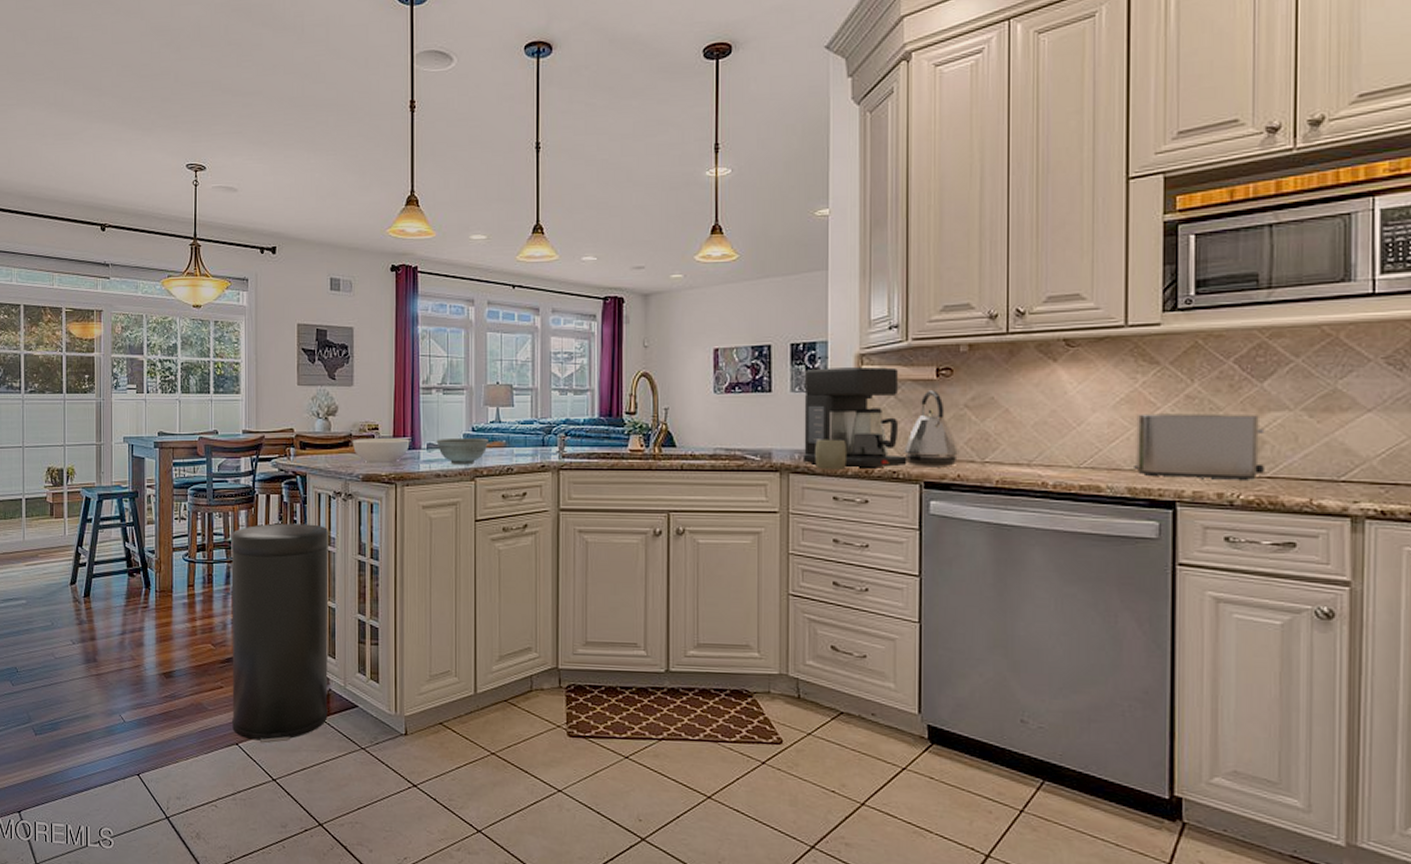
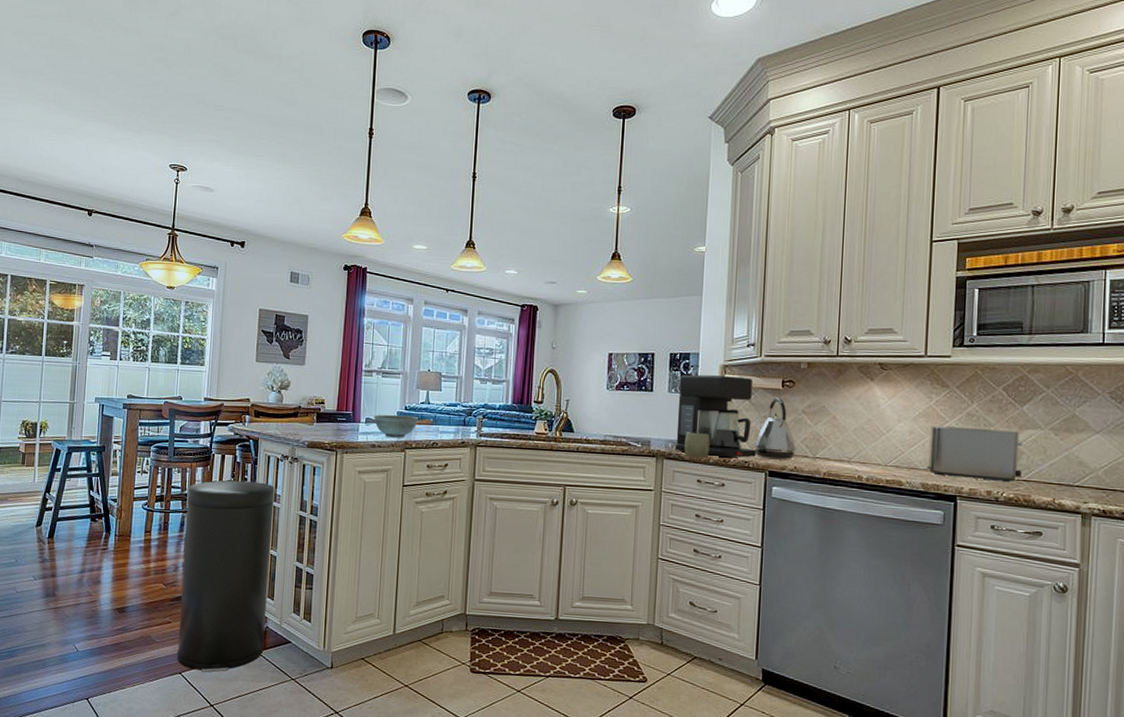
bowl: present [352,438,410,464] -> none [300,410,351,434]

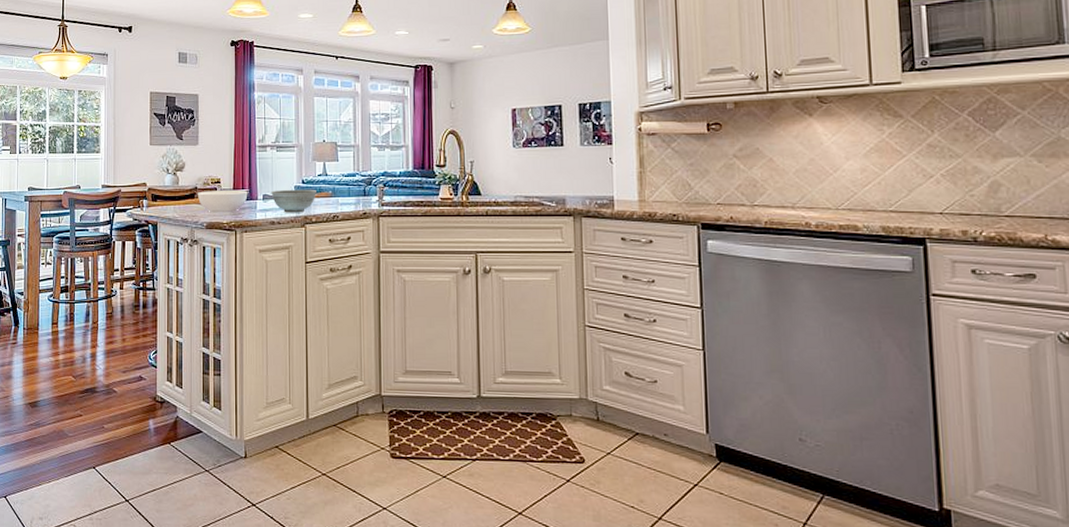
pedal bin: present [177,480,275,673] -> none [90,267,176,467]
bowl: none [300,410,351,434] -> present [197,191,248,213]
coffee maker: present [674,374,757,458] -> none [592,123,685,212]
mug: present [684,432,711,459] -> none [603,186,633,215]
kettle: present [754,398,797,460] -> none [682,143,731,210]
toaster: present [927,425,1023,482] -> none [885,160,1002,218]

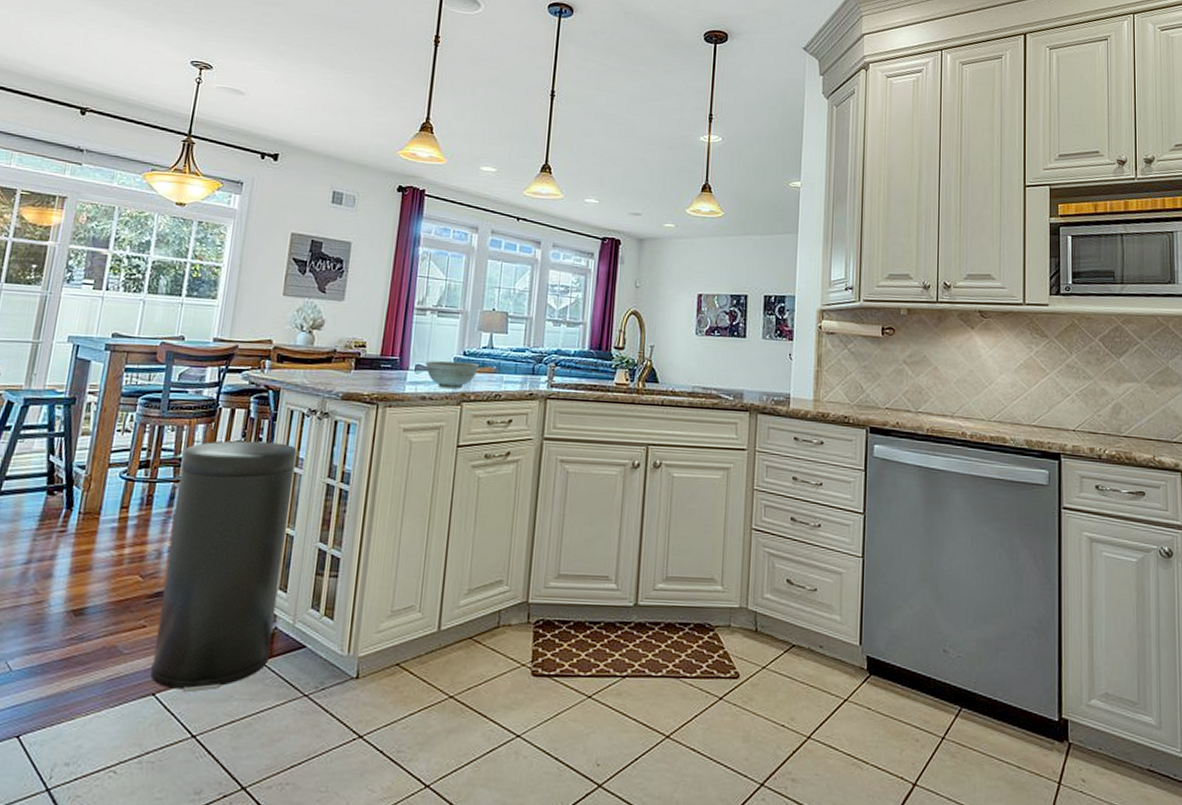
pedal bin: none [90,267,176,467] -> present [150,440,297,693]
bowl: present [197,191,248,213] -> none [335,355,398,383]

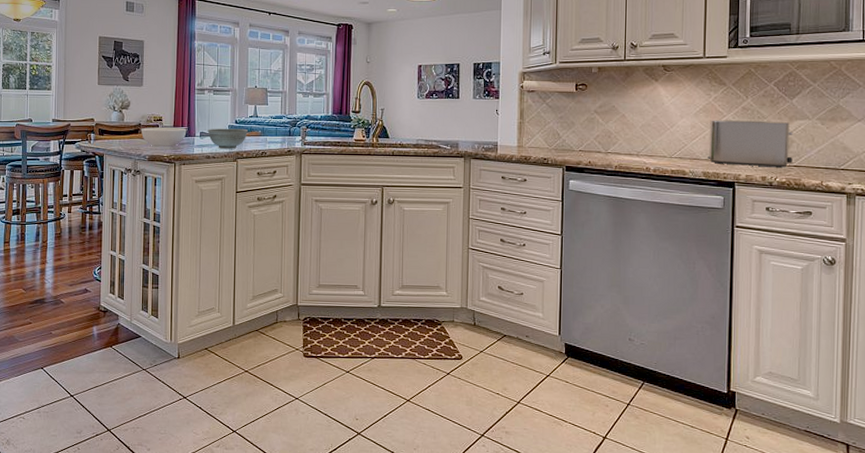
pedal bin: present [150,440,297,693] -> none [38,193,120,367]
bowl: none [335,355,398,383] -> present [140,127,187,147]
toaster: none [1030,377,1122,438] -> present [708,120,793,168]

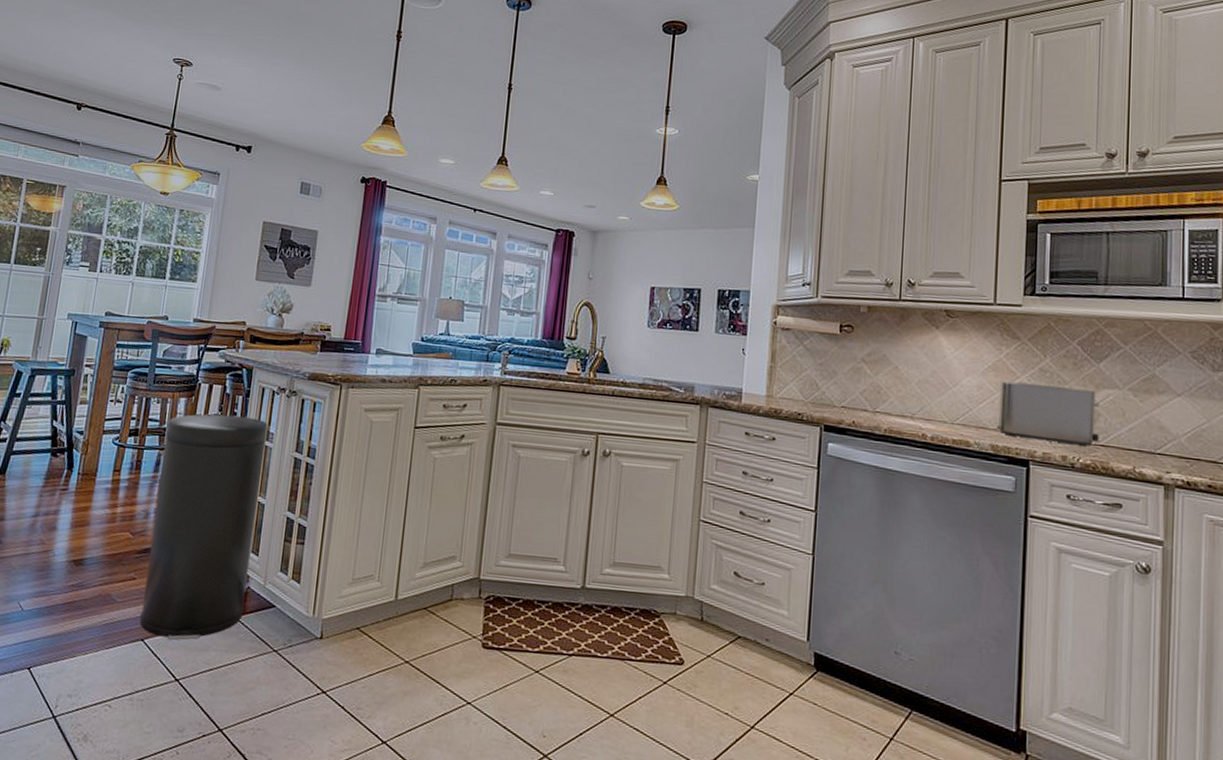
pedal bin: none [38,193,120,367] -> present [140,414,268,641]
bowl: present [140,127,187,147] -> none [302,338,360,365]
bowl: present [207,128,248,149] -> none [385,345,436,373]

